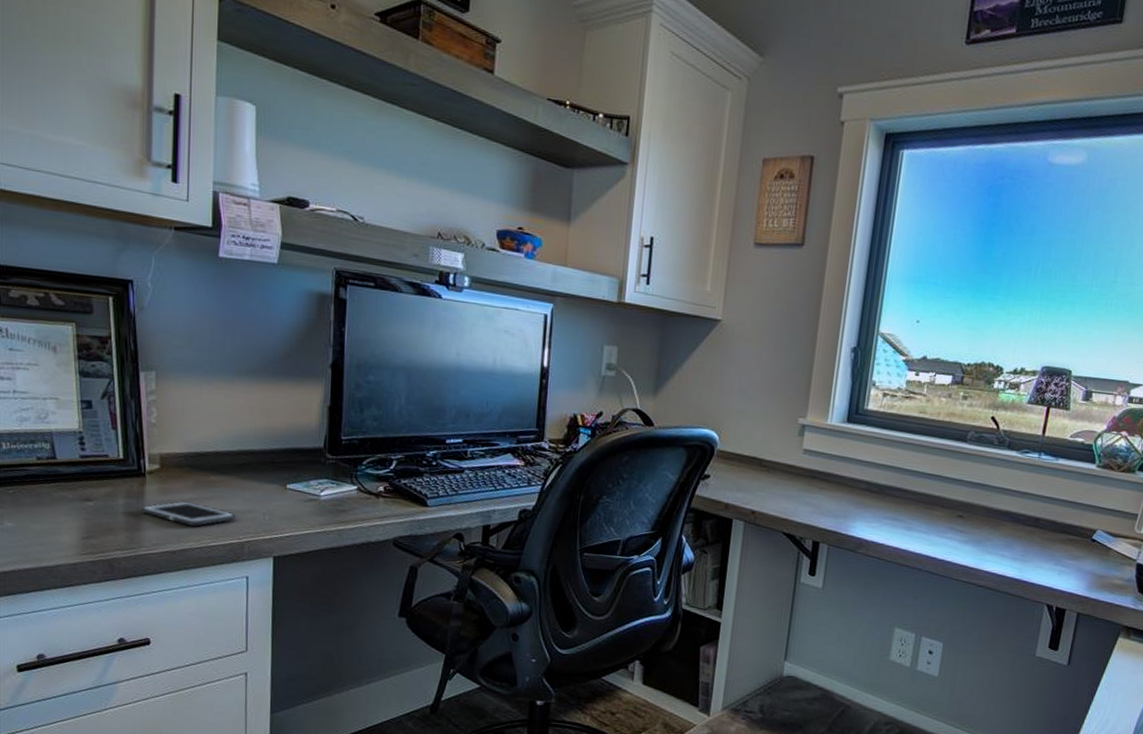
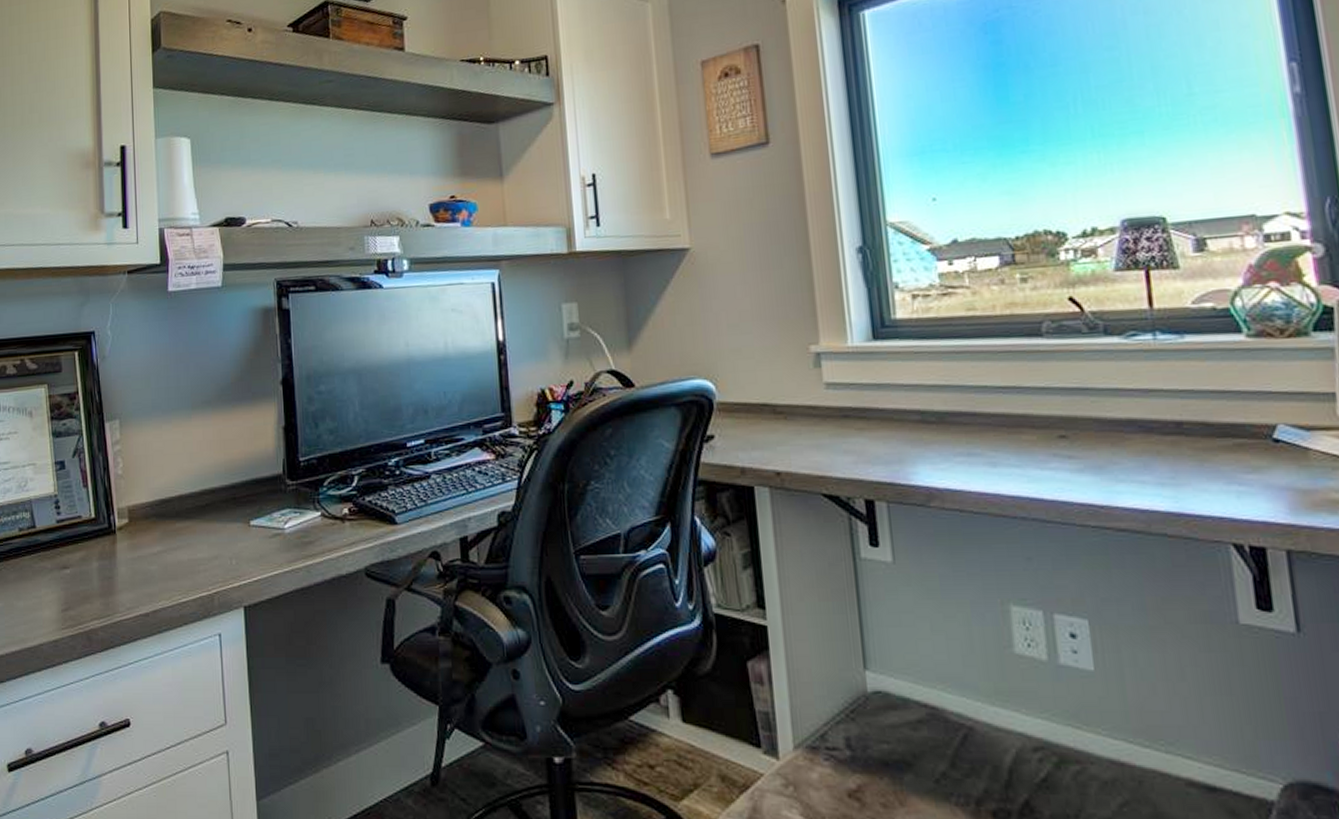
cell phone: present [140,501,235,526] -> none [113,555,203,582]

